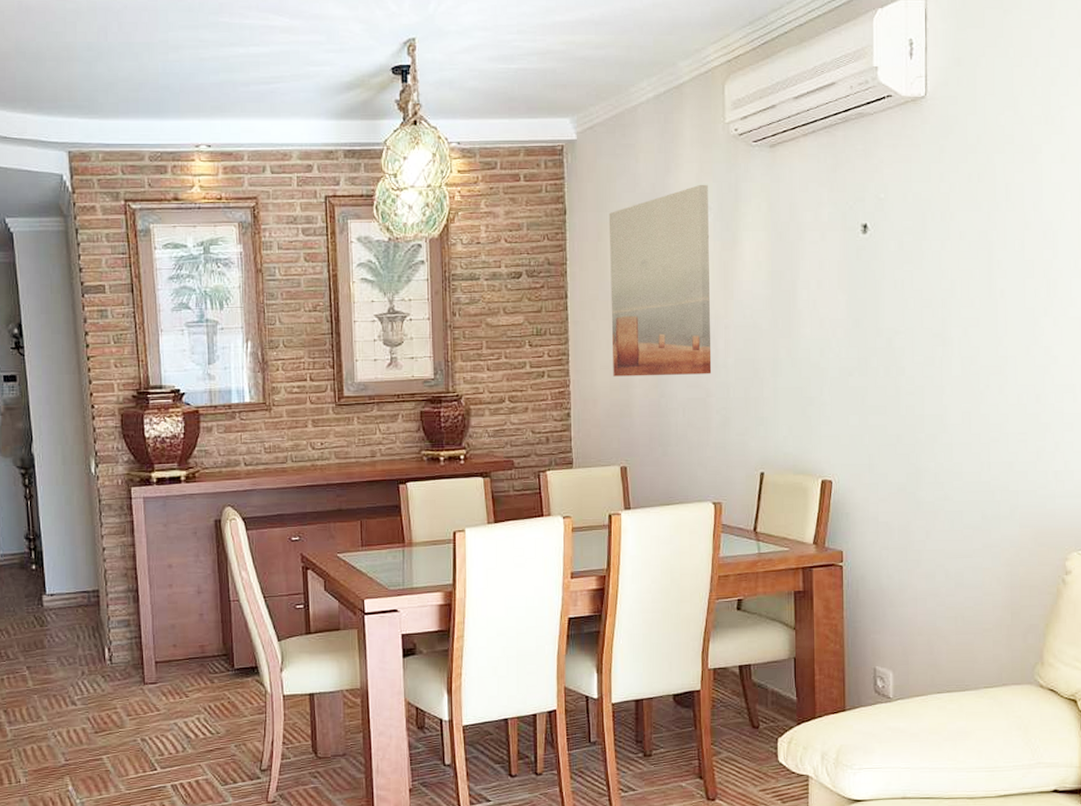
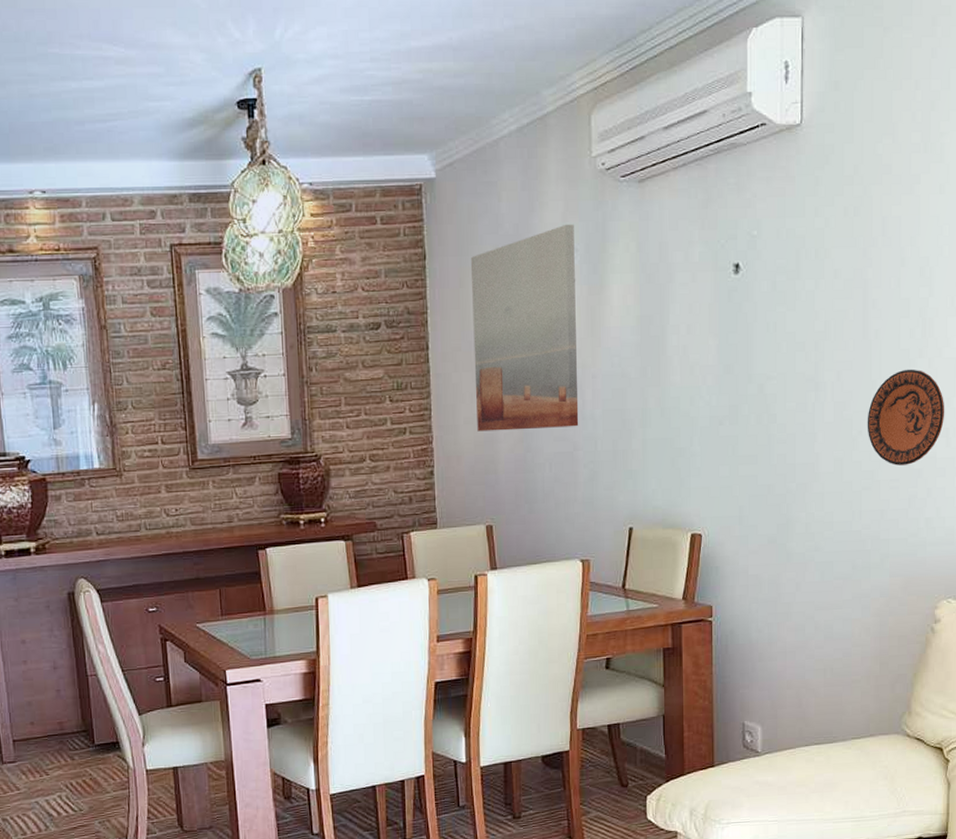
decorative plate: none [994,327,1071,419] -> present [867,369,945,466]

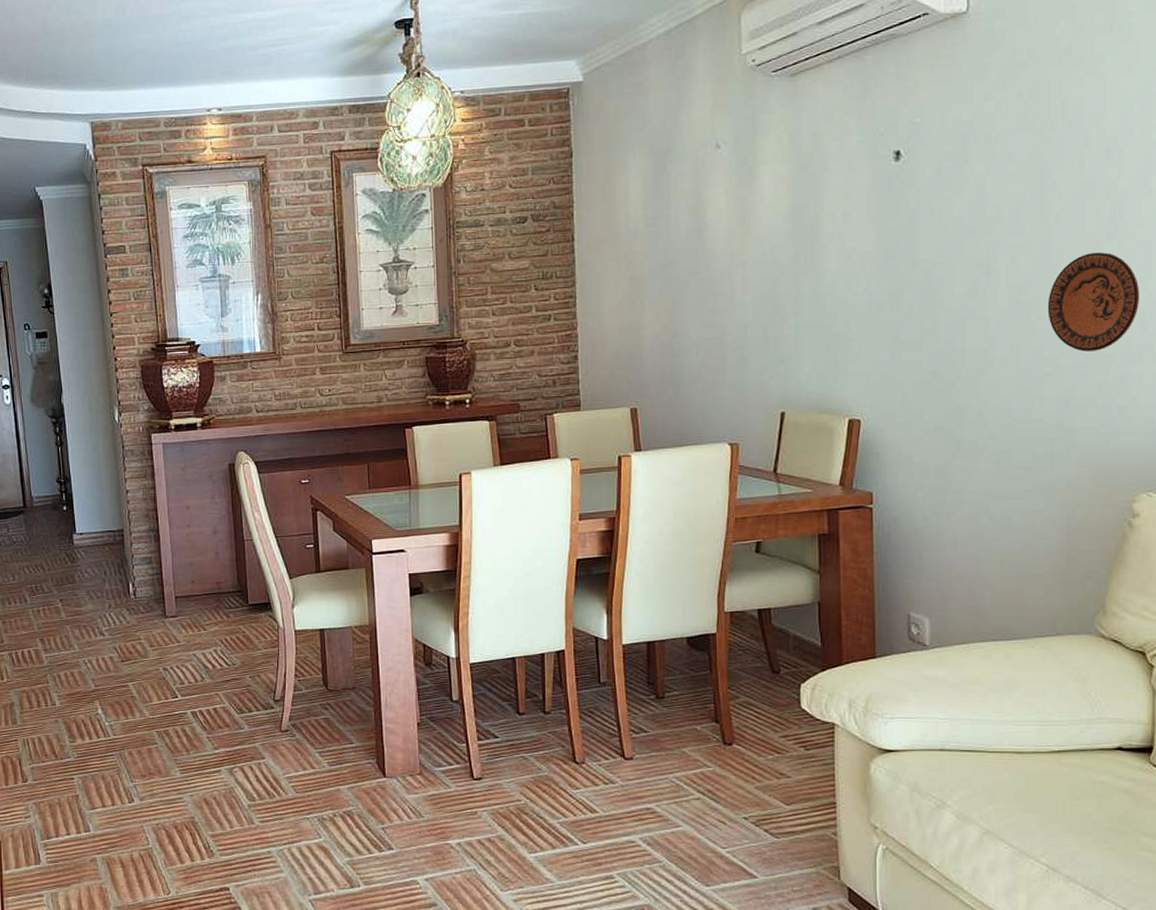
wall art: present [470,224,579,432] -> none [617,118,728,318]

